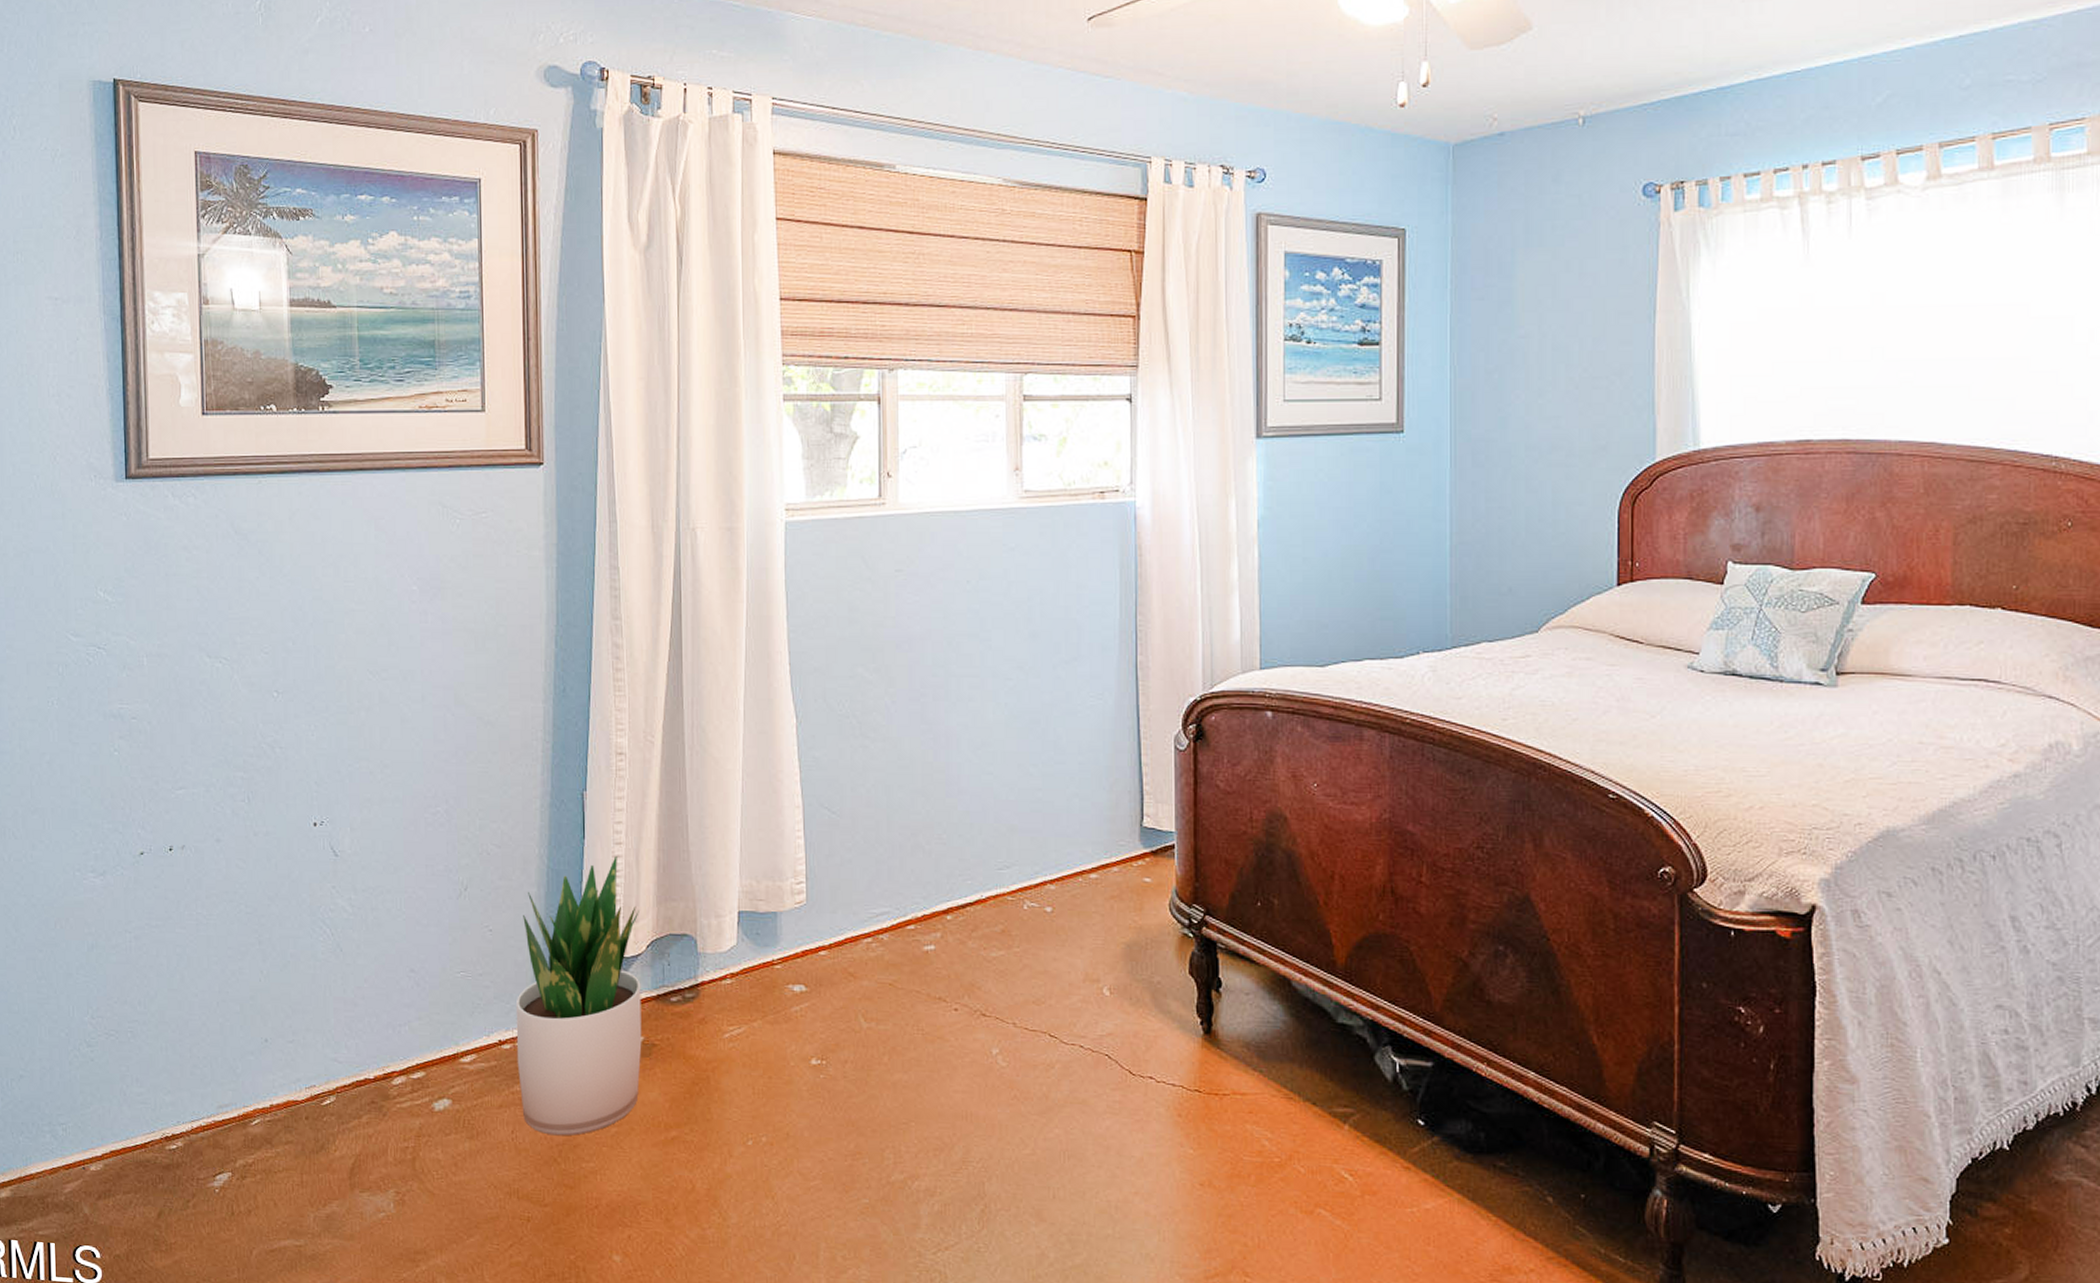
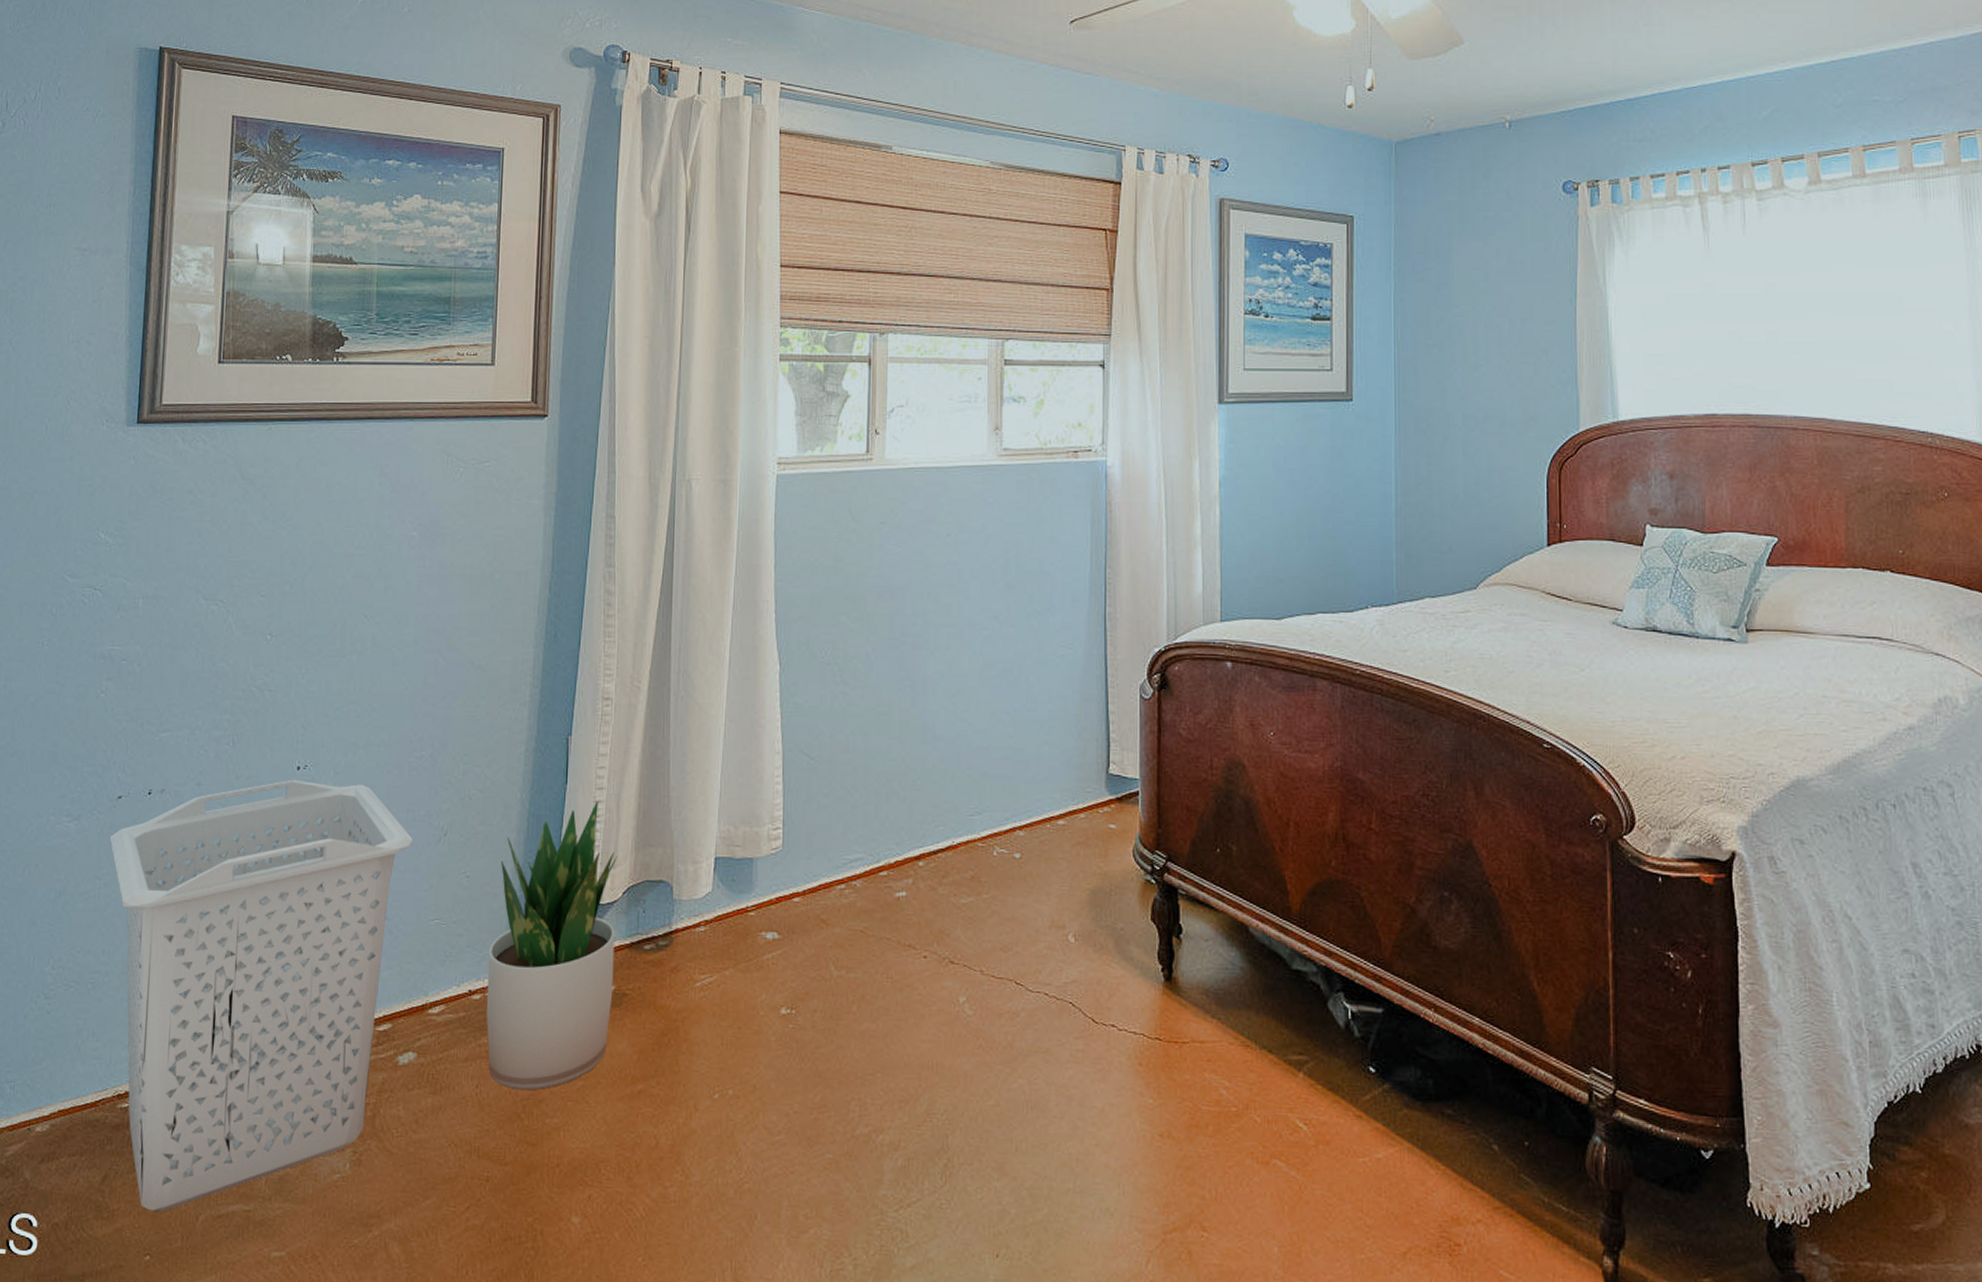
laundry basket: none [135,835,434,1246] -> present [109,779,414,1212]

